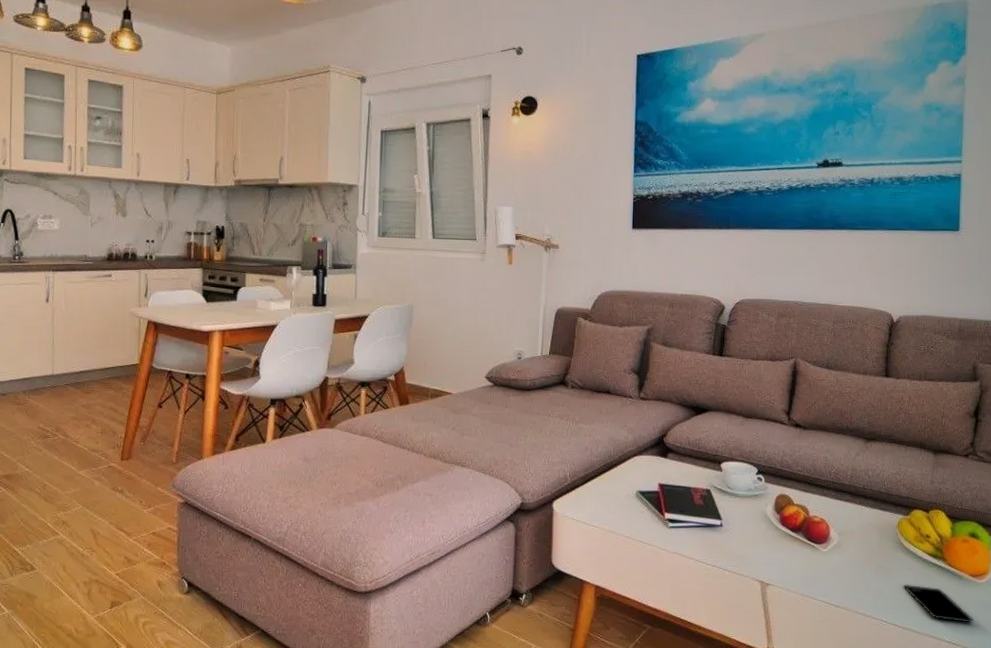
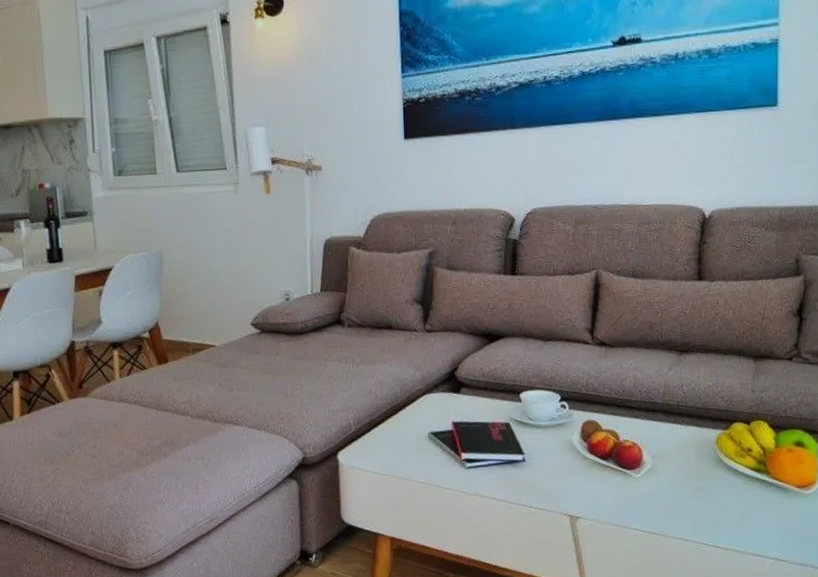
smartphone: present [904,584,975,623] -> none [725,502,802,537]

